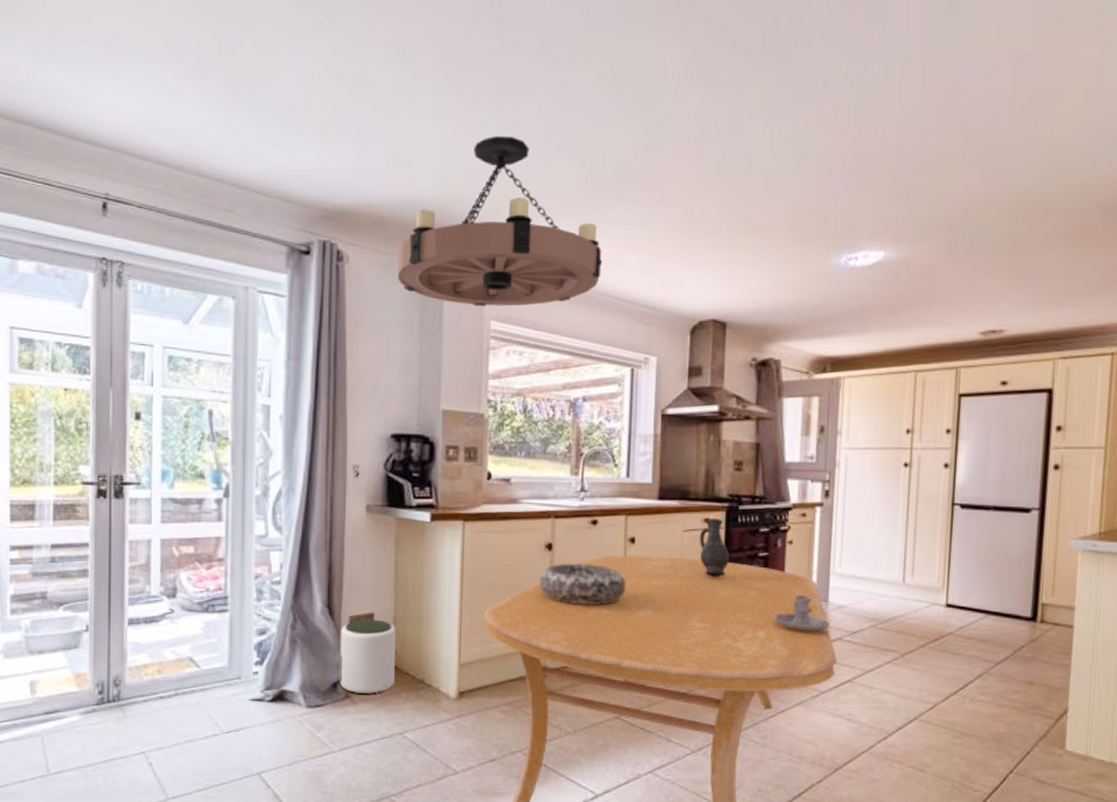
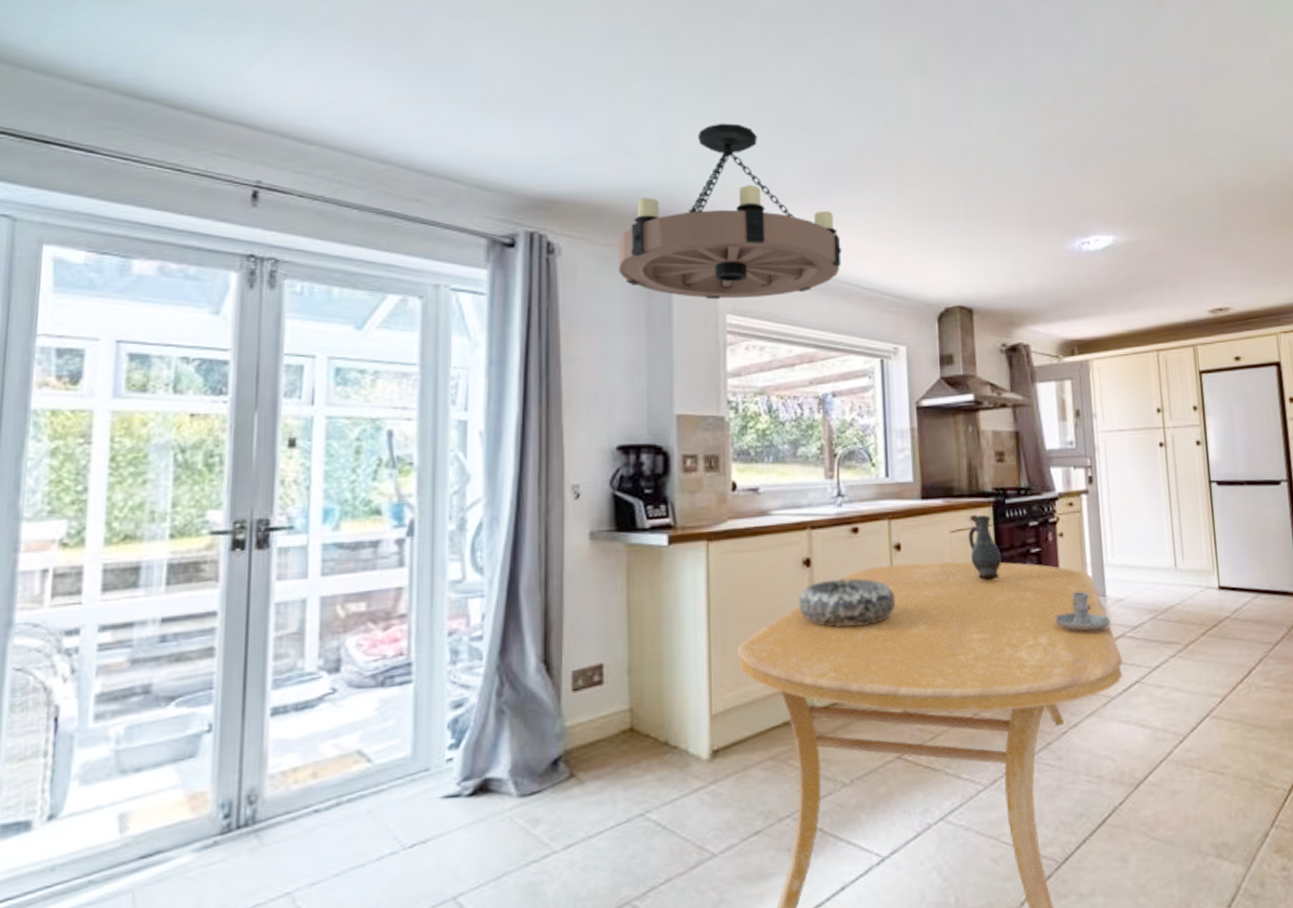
plant pot: present [339,619,396,695] -> none [561,671,632,770]

